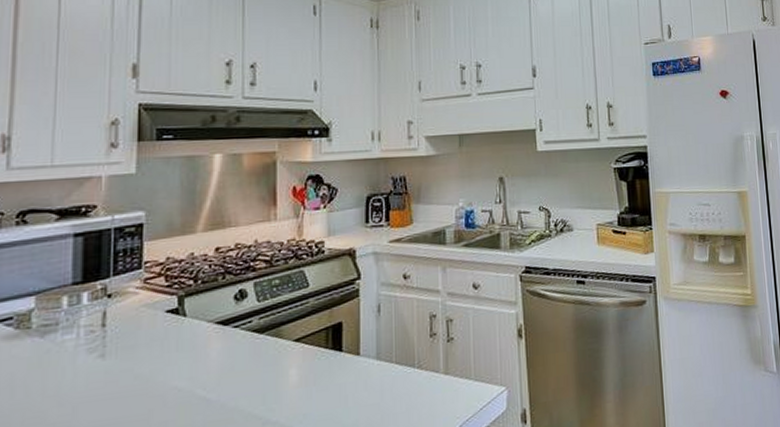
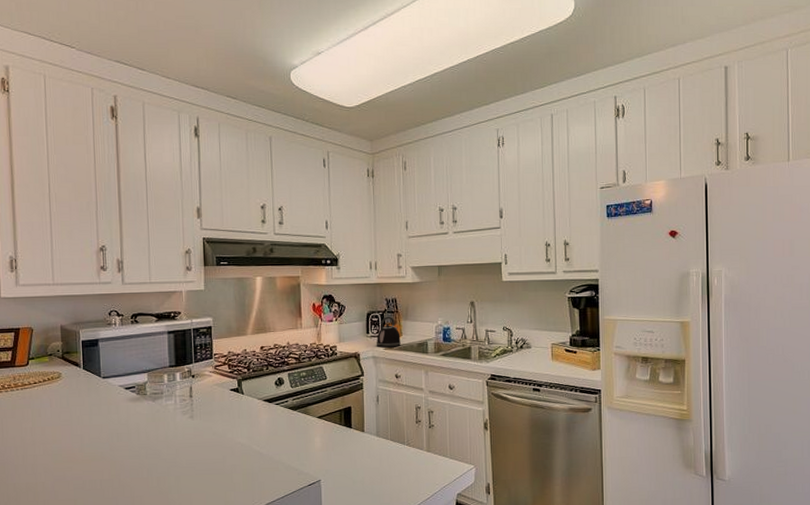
kettle: none [377,199,411,241] -> present [376,316,401,348]

